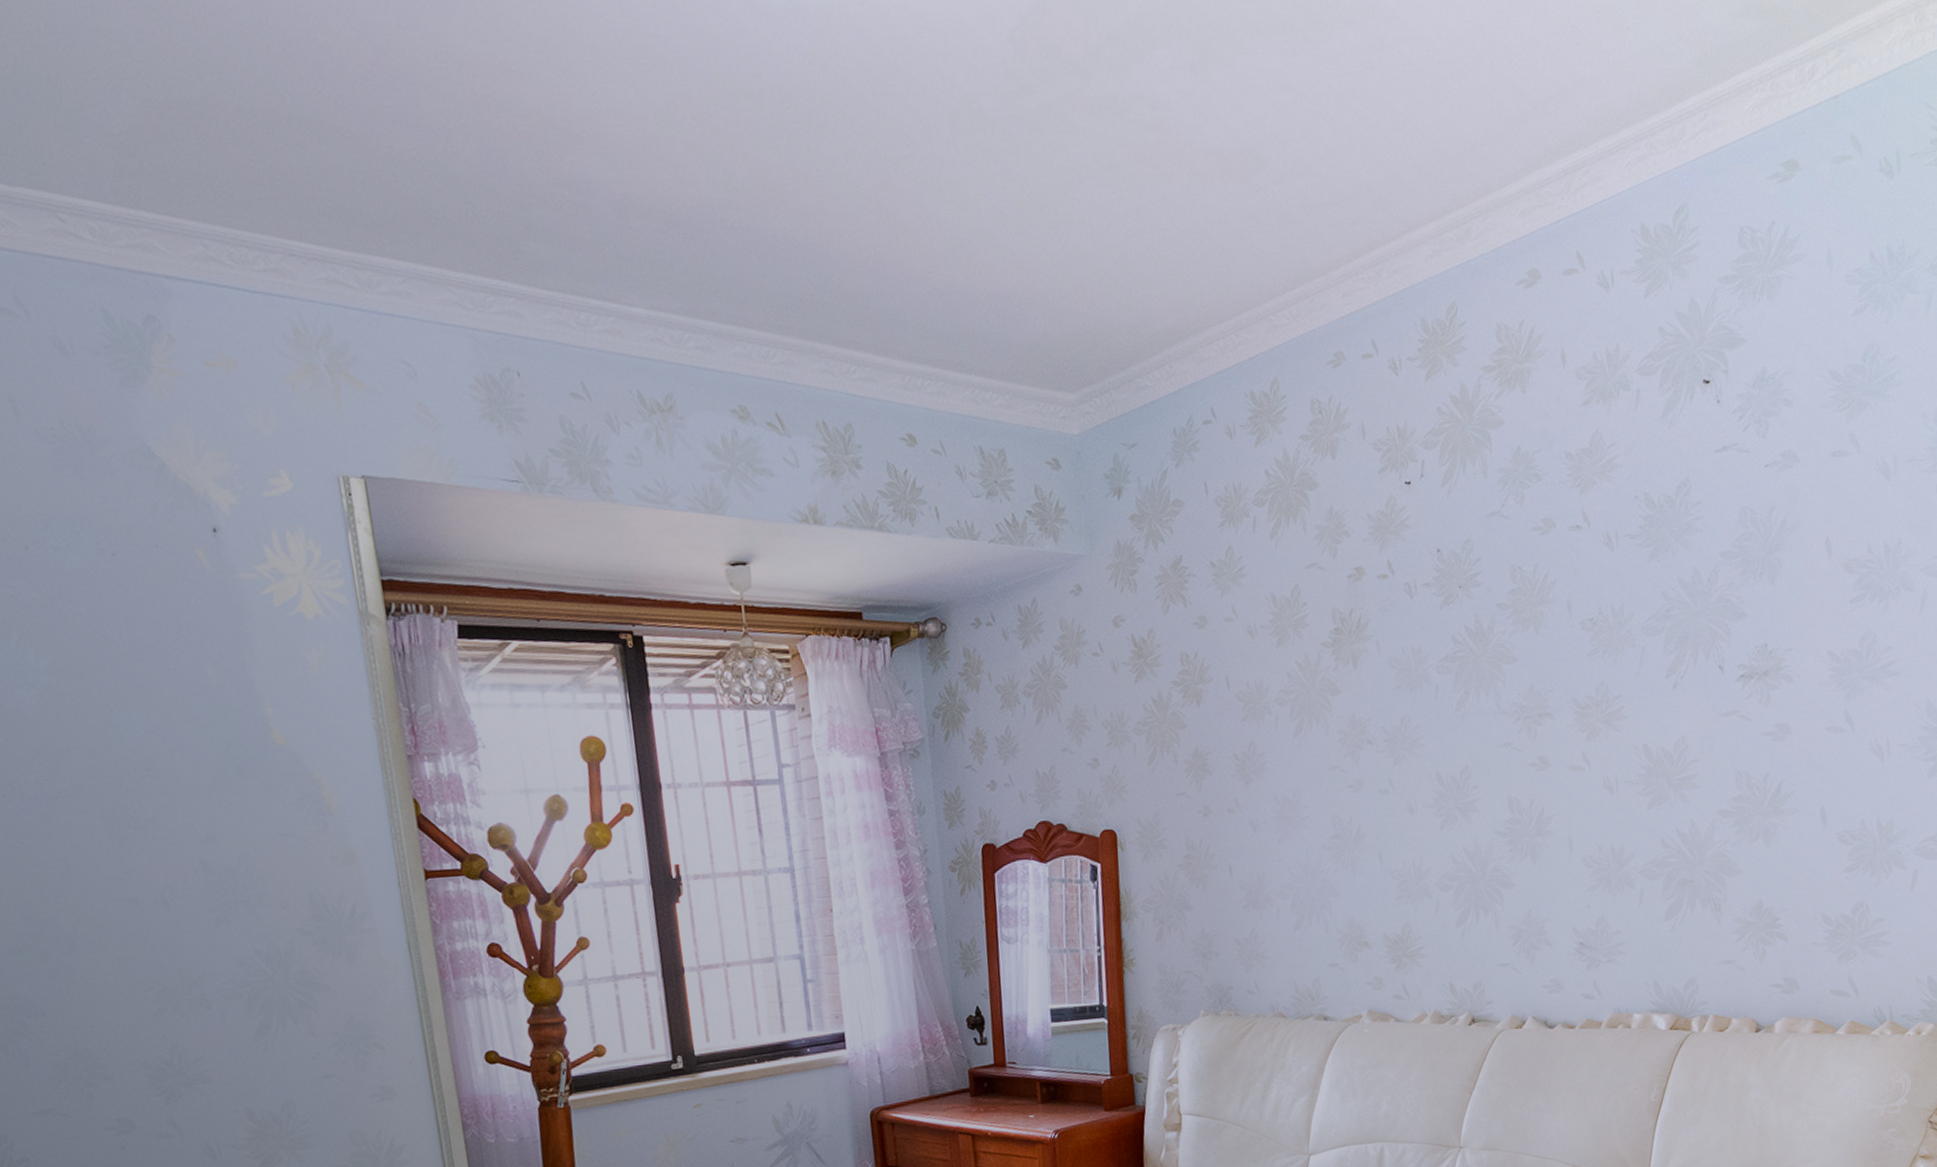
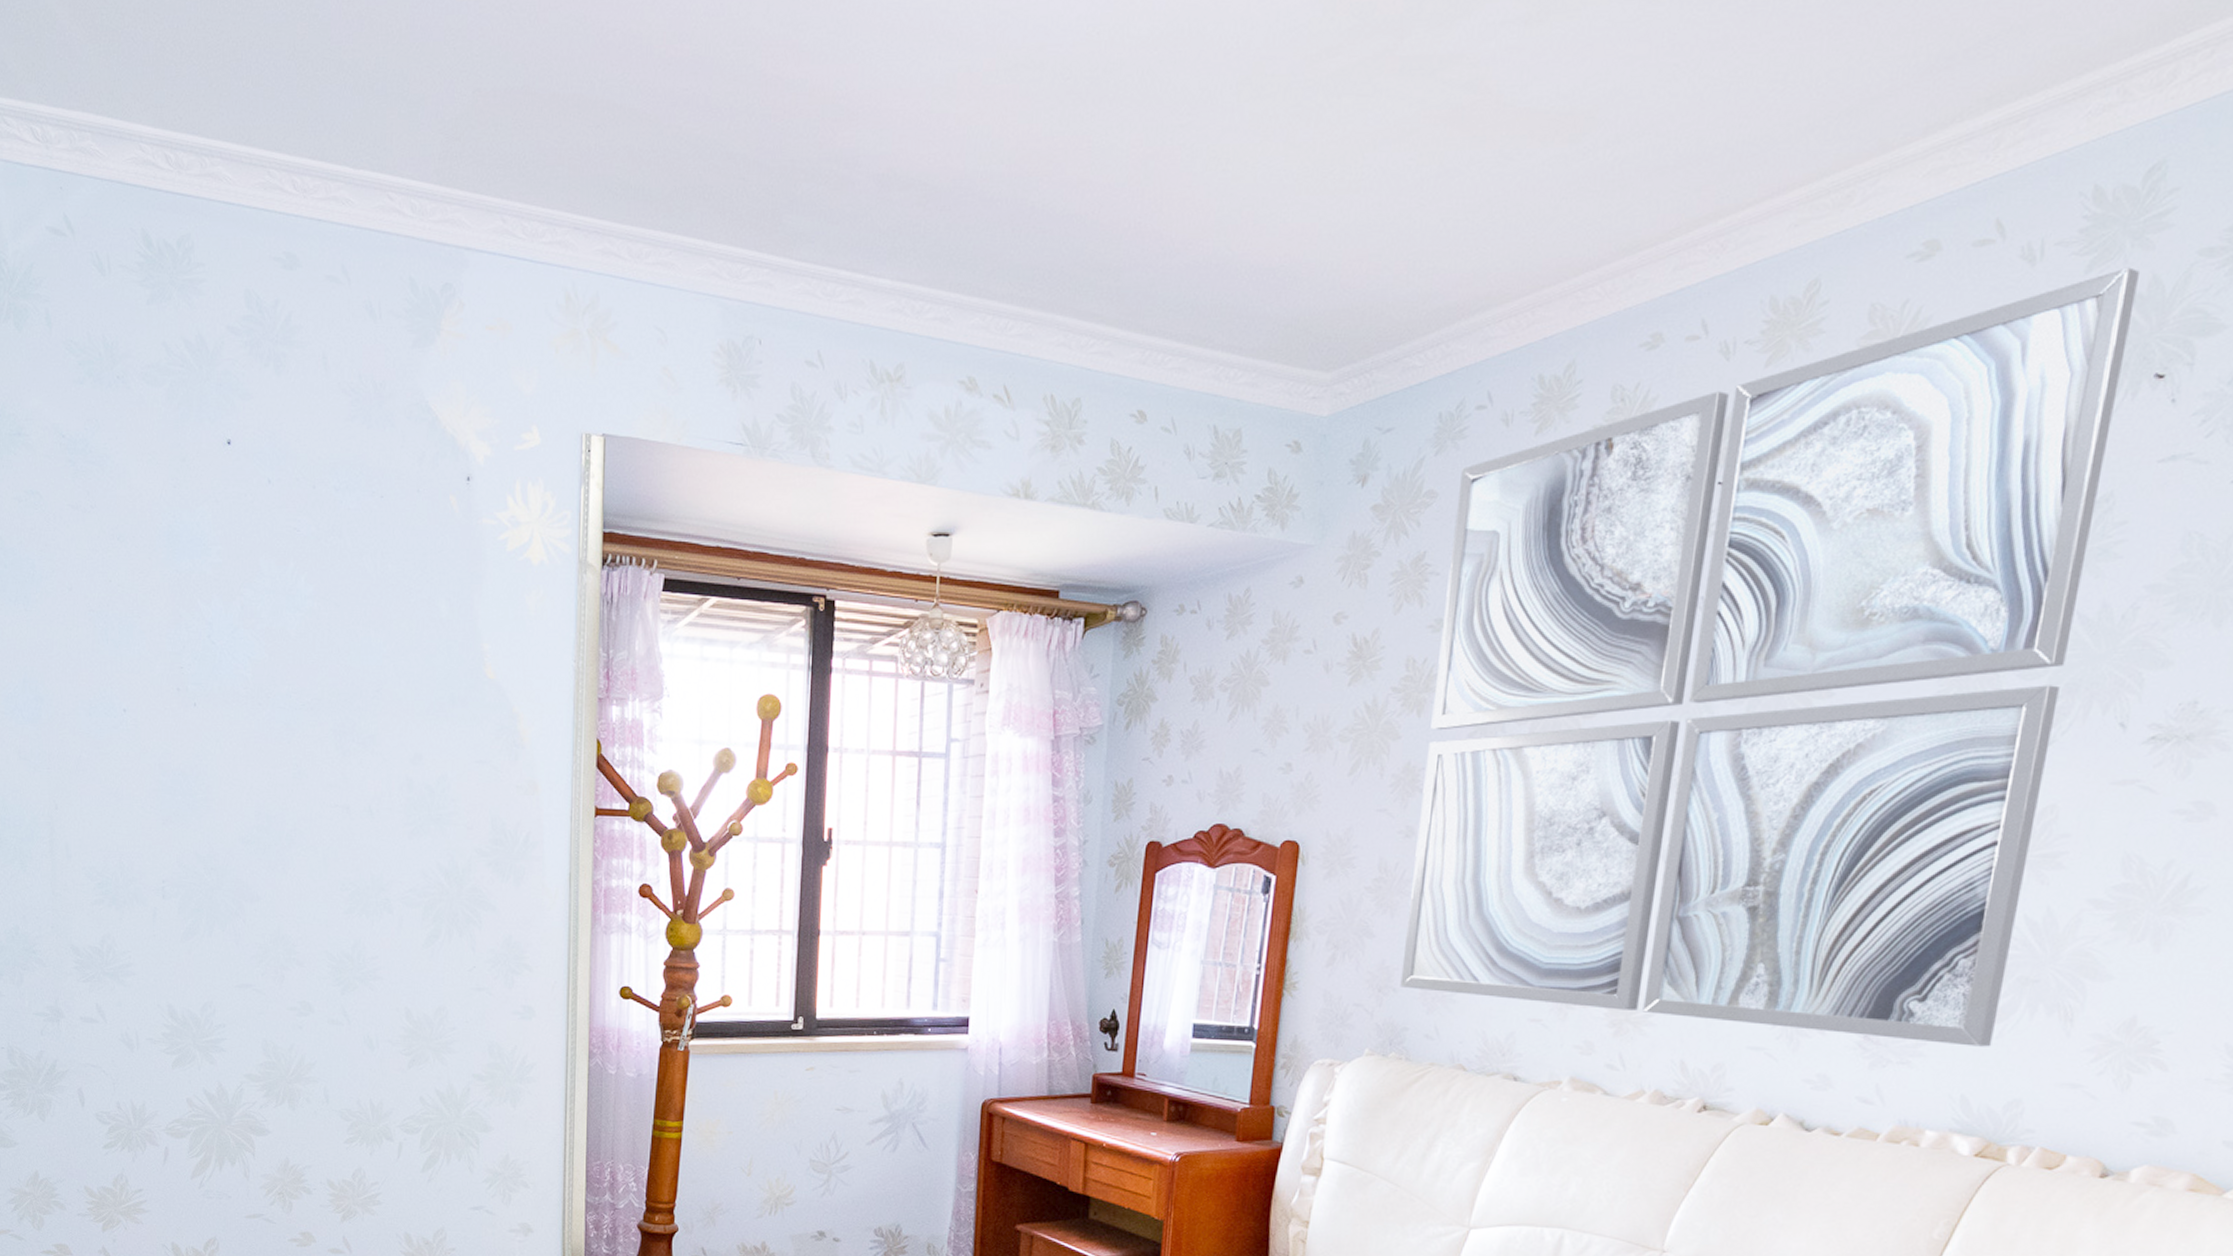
wall art: none [1200,292,1682,952] -> present [1400,267,2139,1047]

